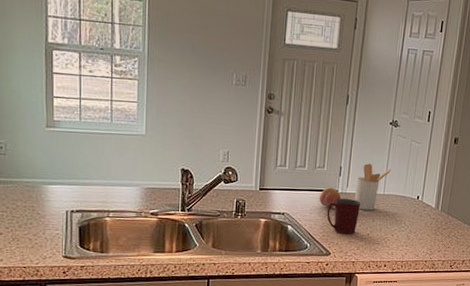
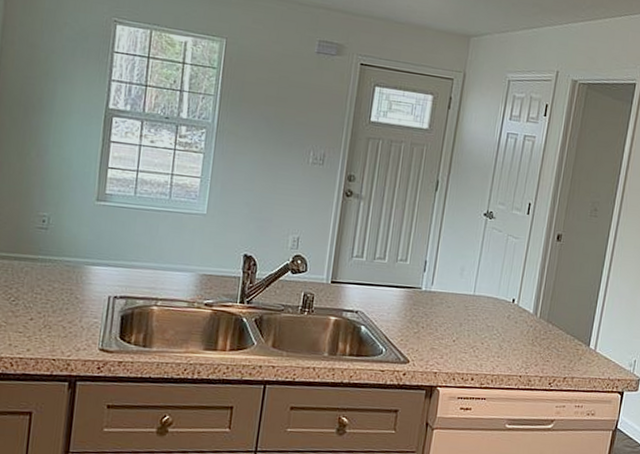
fruit: present [319,187,342,208] -> none [399,284,425,308]
mug: present [327,198,360,234] -> none [407,297,446,340]
utensil holder: present [355,163,392,211] -> none [440,259,484,313]

